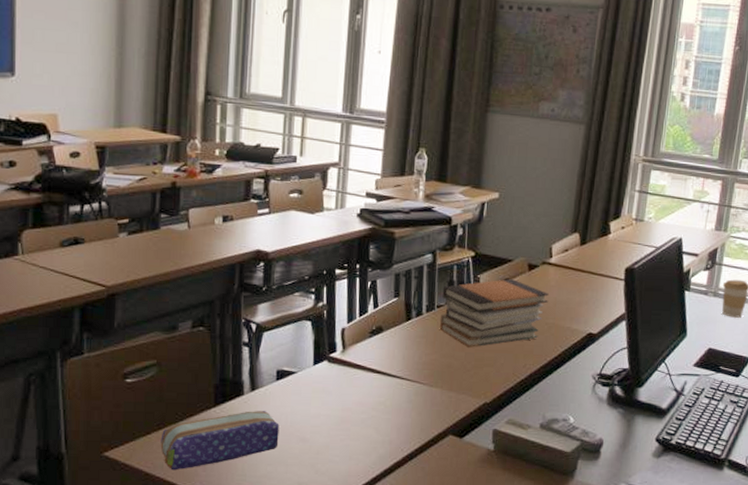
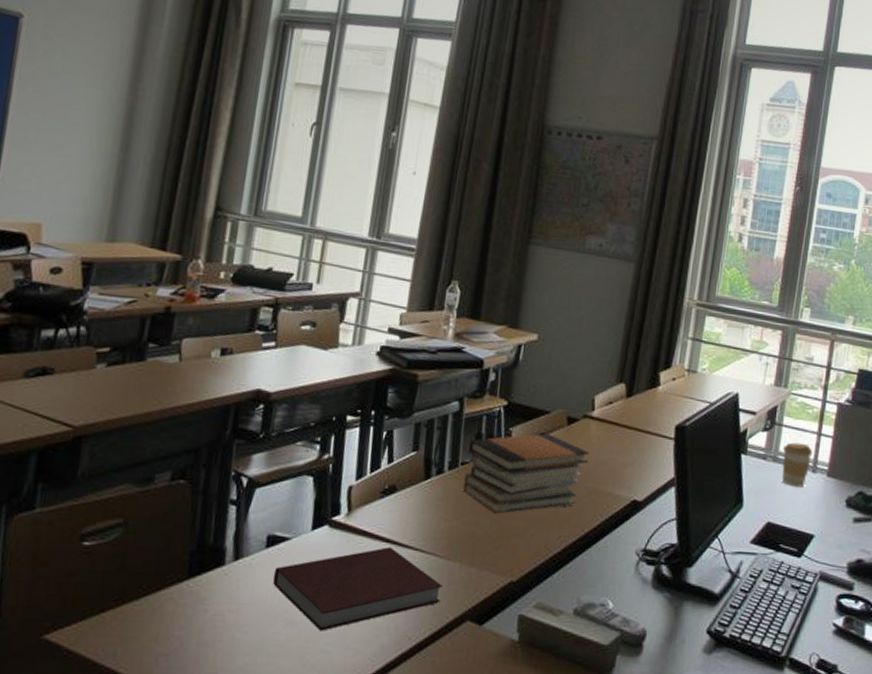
pencil case: present [160,411,279,471] -> none [115,585,265,660]
notebook: none [284,377,427,446] -> present [272,547,442,631]

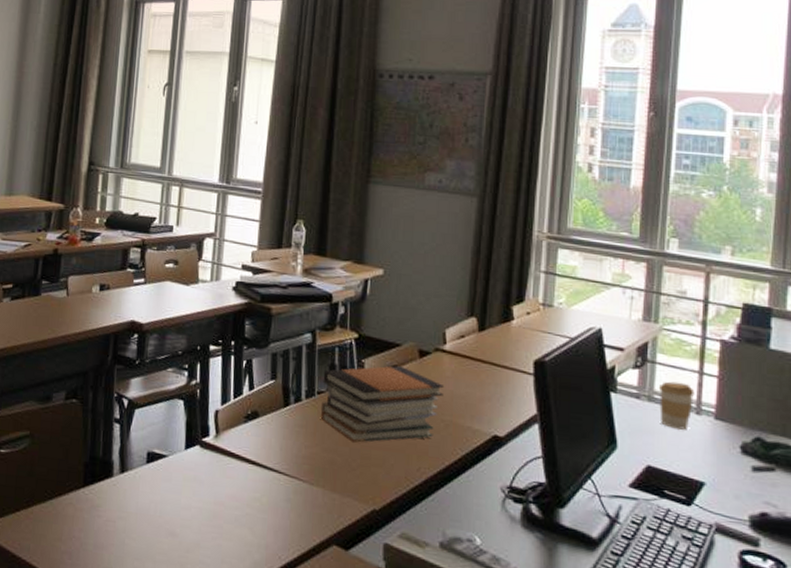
notebook: present [272,547,442,631] -> none [154,469,307,544]

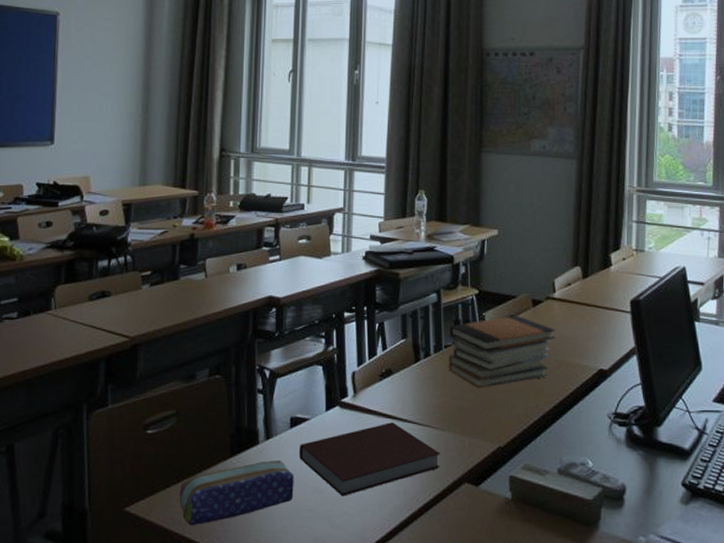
pencil case: none [28,495,148,555] -> present [179,461,294,526]
notebook: none [154,469,307,544] -> present [298,422,440,497]

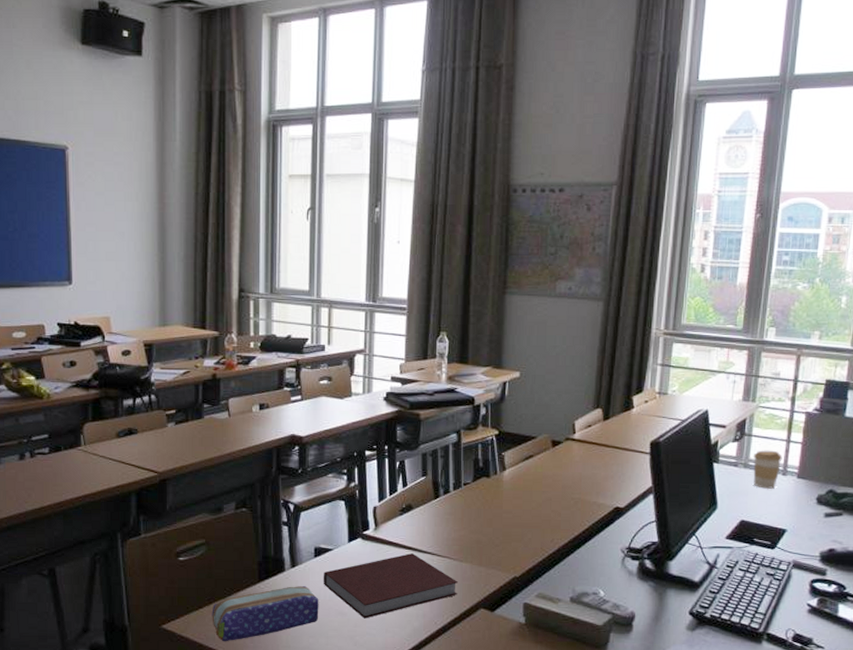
book stack: present [448,316,555,388] -> none [466,456,573,523]

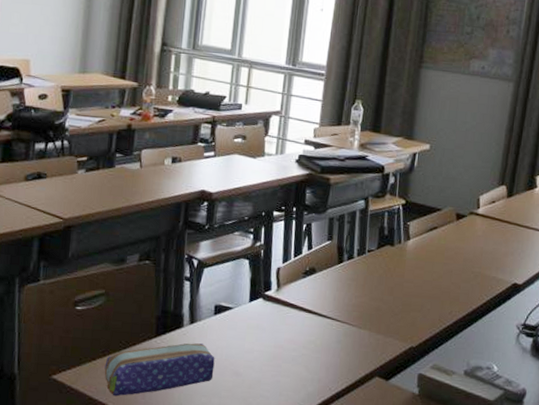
notebook: present [323,553,458,619] -> none [220,317,355,381]

